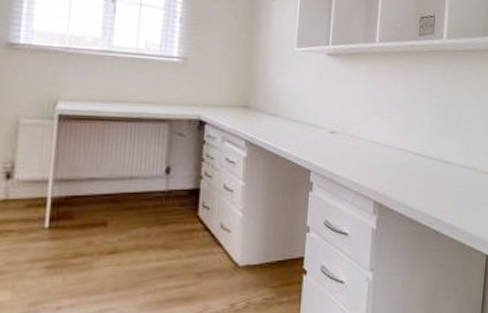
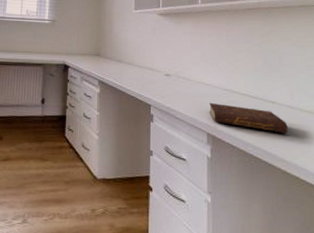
book: none [378,166,460,197] -> present [209,103,288,134]

